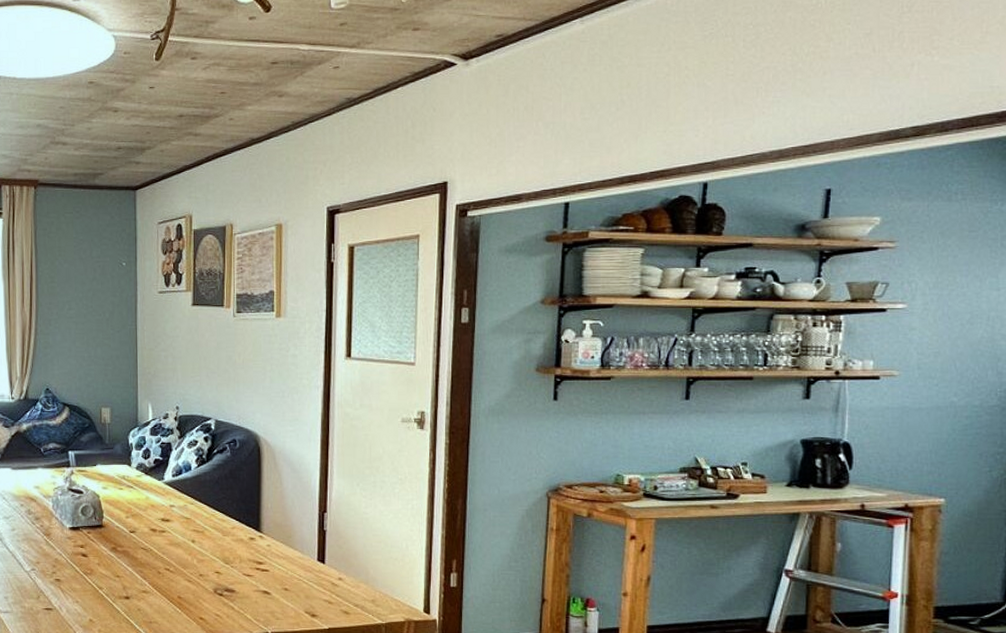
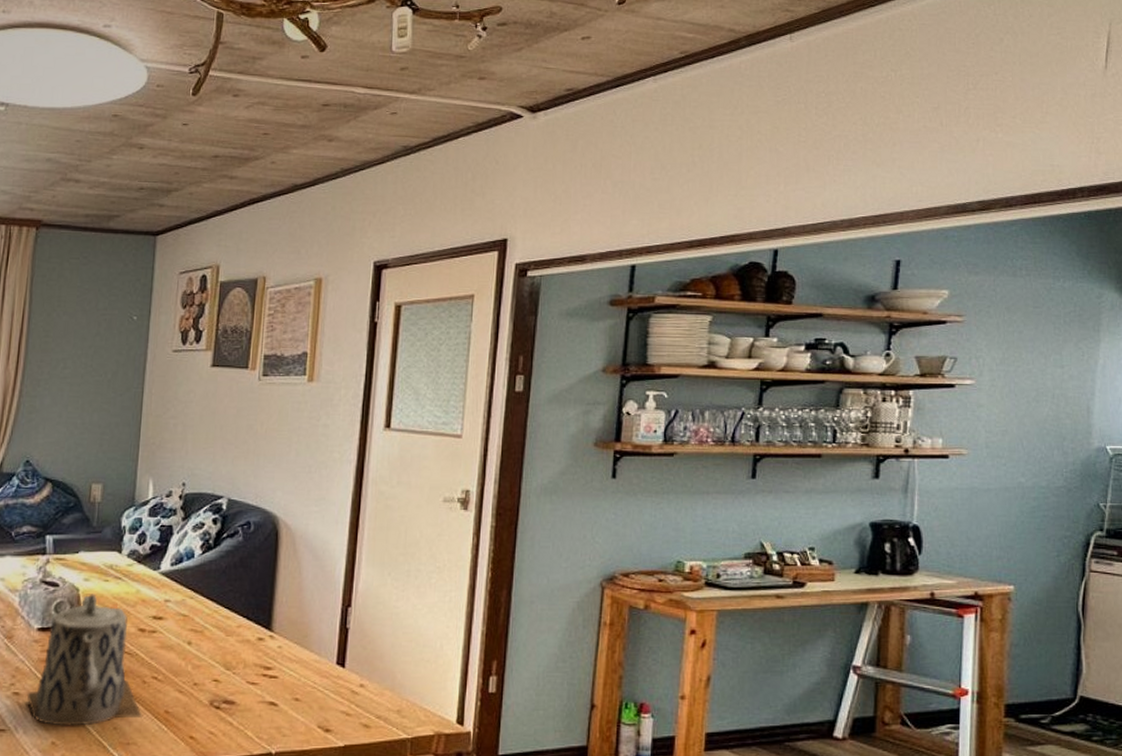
teapot: none [66,499,160,607] -> present [26,594,142,726]

